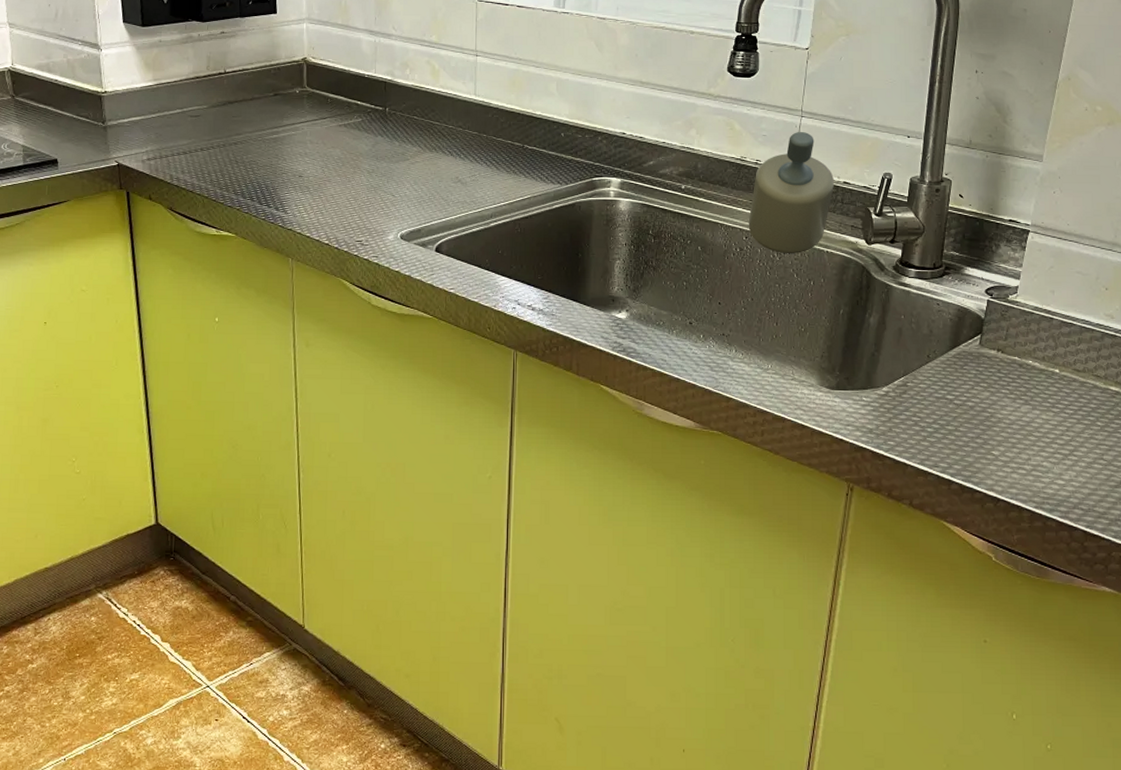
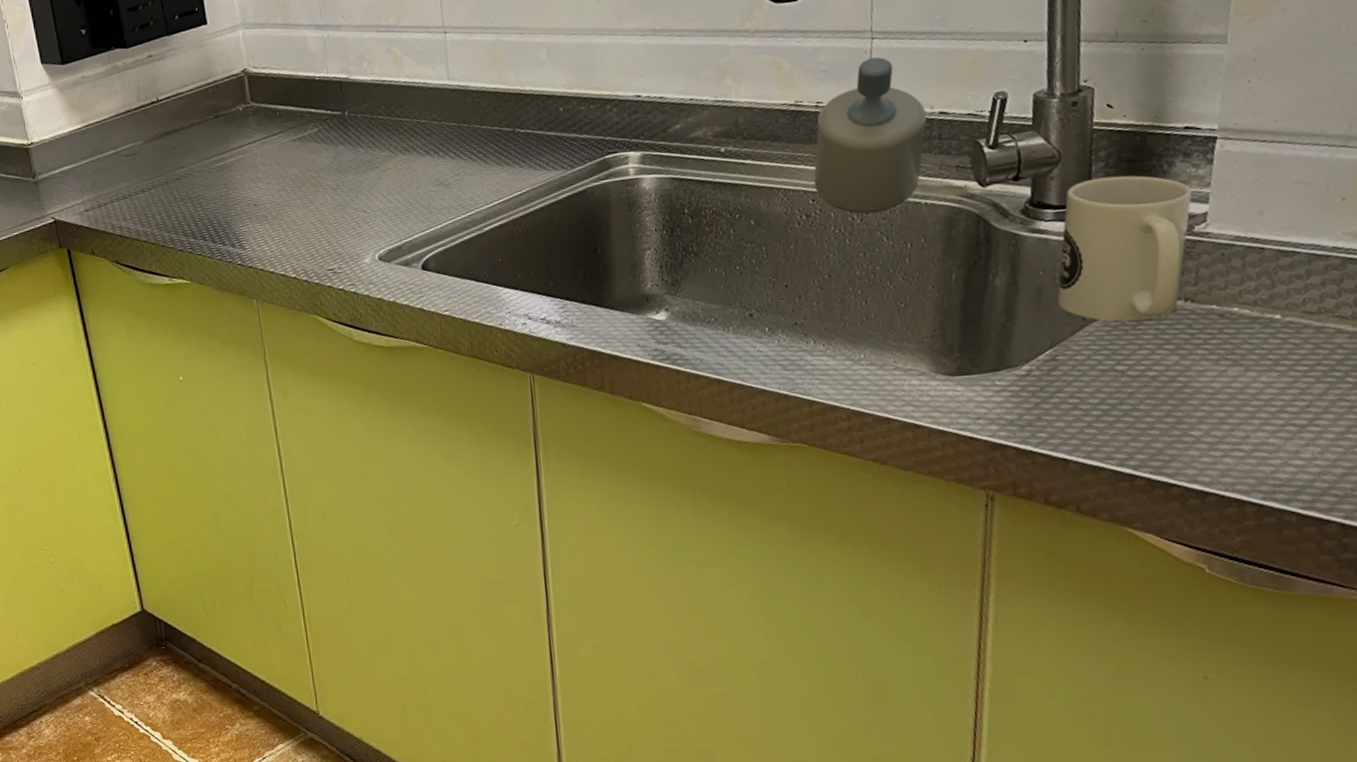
mug: none [911,249,1010,362] -> present [1056,175,1193,322]

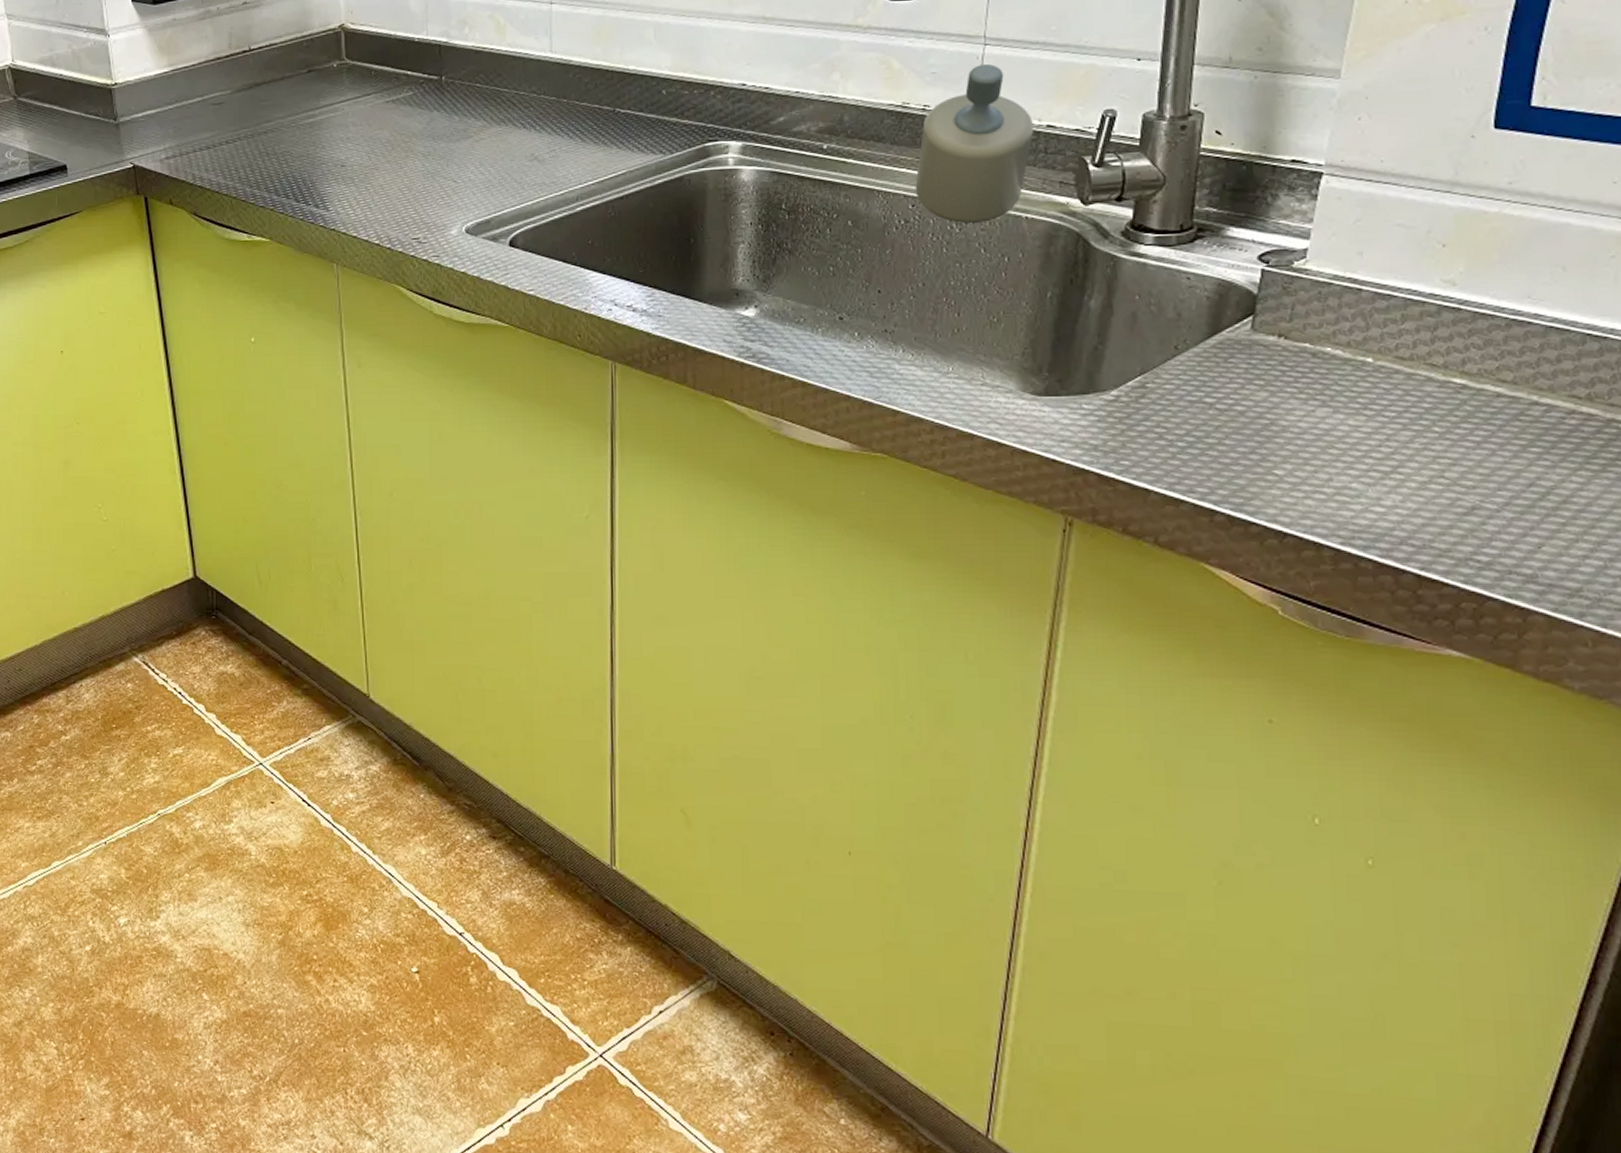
mug: present [1056,175,1193,322] -> none [1150,204,1294,354]

